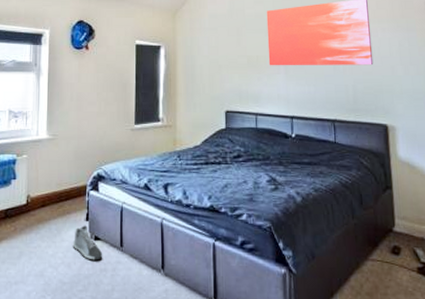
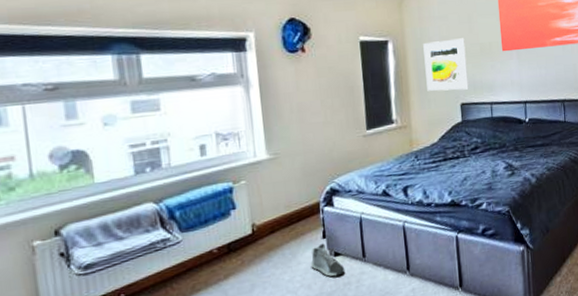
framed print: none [193,49,234,98] -> present [423,38,469,91]

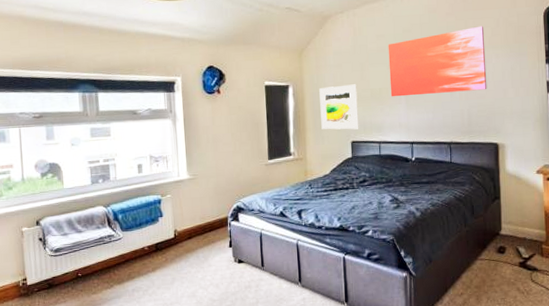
sneaker: present [310,243,345,278] -> none [219,251,247,280]

